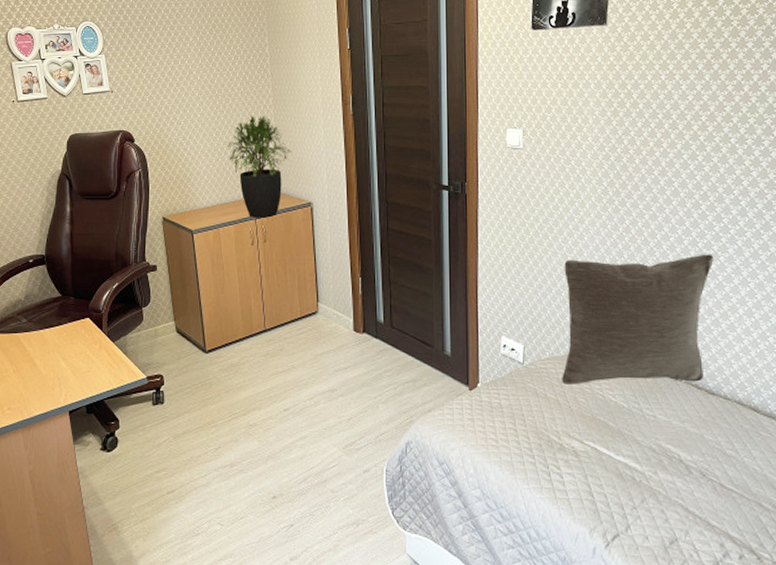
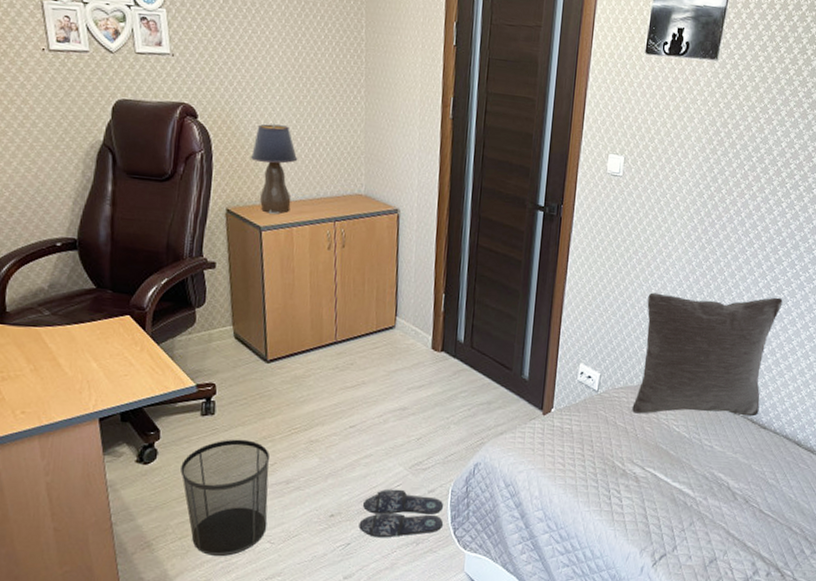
waste bin: none [138,426,216,538] -> present [180,439,269,556]
table lamp: none [180,138,220,219] -> present [251,123,298,215]
potted plant: present [226,115,292,219] -> none [308,105,382,222]
slippers: none [300,469,380,519] -> present [359,489,443,538]

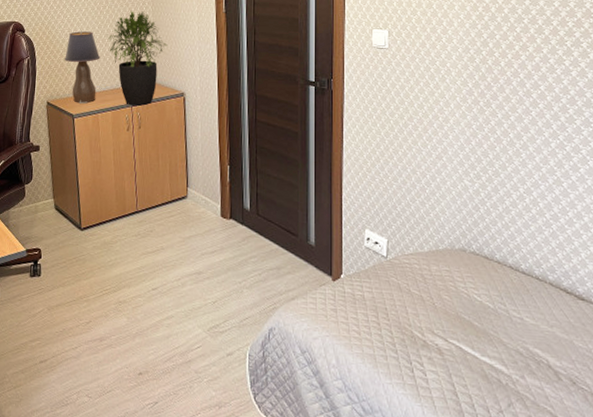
waste bin: present [180,439,269,556] -> none [15,298,85,407]
potted plant: none [308,105,382,222] -> present [107,11,168,107]
slippers: present [359,489,443,538] -> none [165,350,243,399]
pillow: present [632,292,783,417] -> none [426,157,582,287]

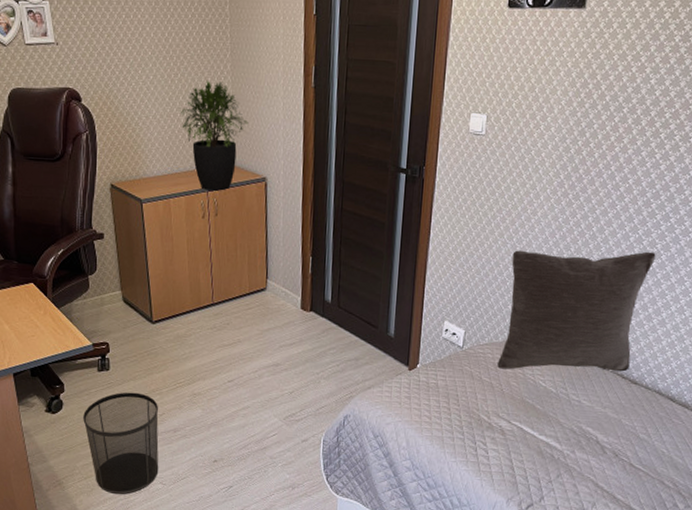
waste bin: none [15,298,85,407] -> present [83,392,159,494]
table lamp: present [65,30,101,105] -> none [130,102,172,188]
pillow: none [426,157,582,287] -> present [497,250,656,372]

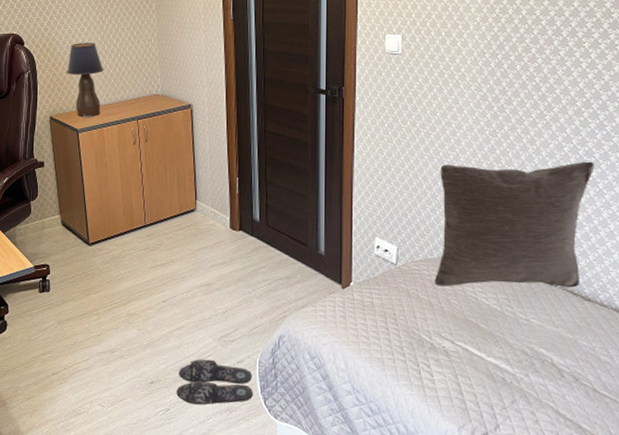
waste bin: present [83,392,159,494] -> none [26,312,98,416]
table lamp: none [130,102,172,188] -> present [67,42,104,119]
potted plant: present [180,81,249,192] -> none [111,20,174,120]
slippers: none [239,438,316,482] -> present [176,359,253,405]

